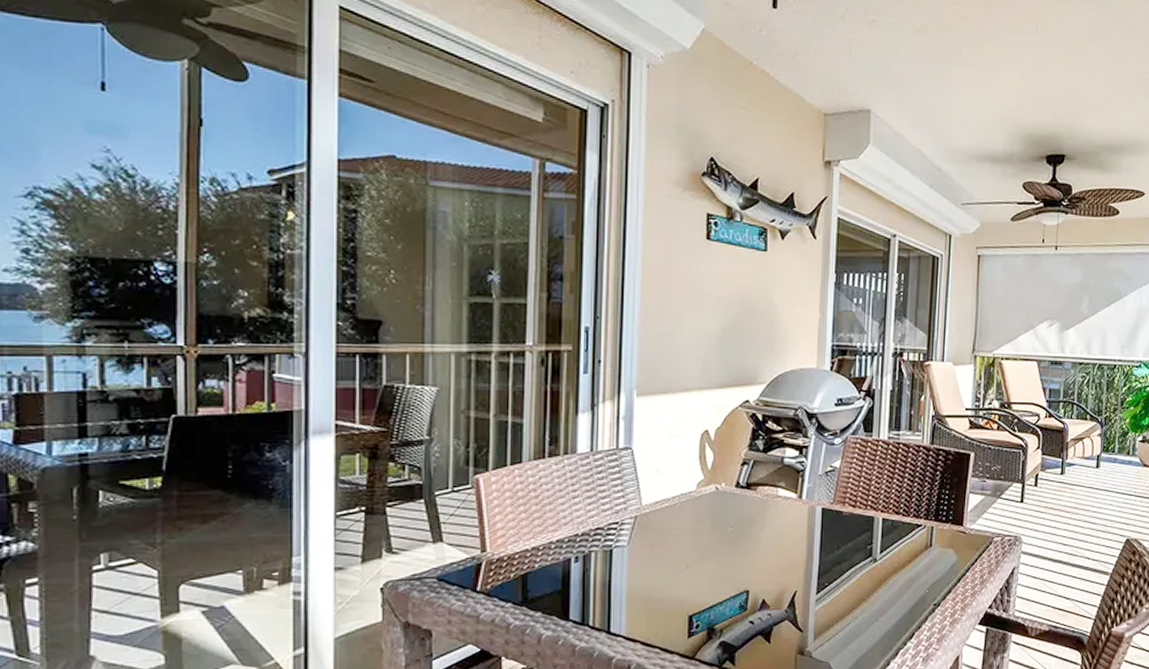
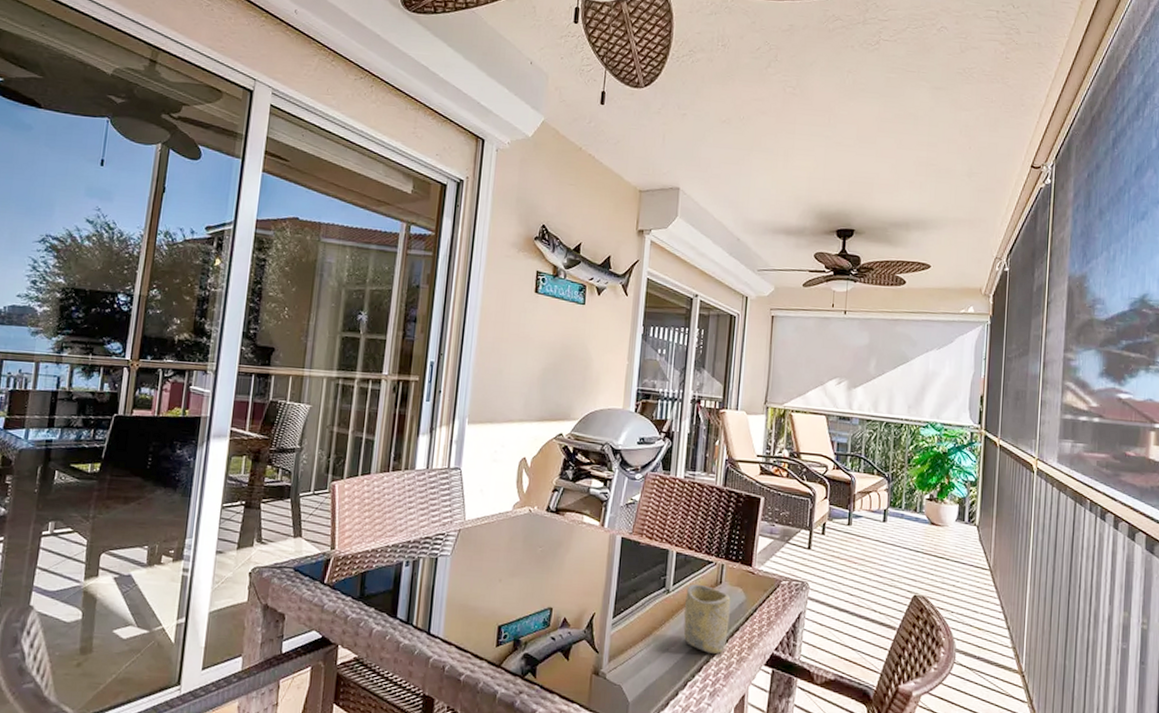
cup: none [893,549,942,619] -> present [683,583,731,654]

